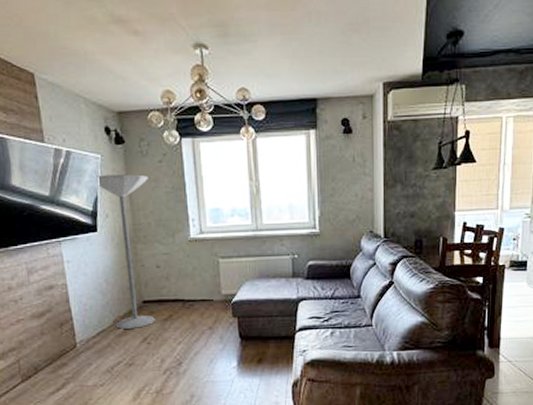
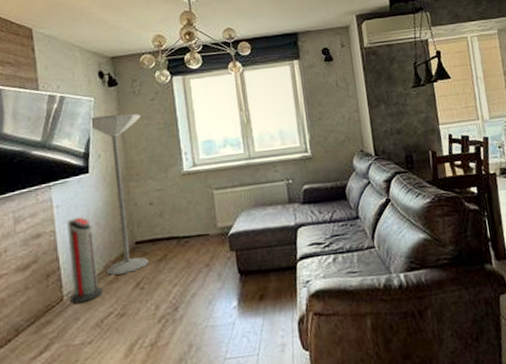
air purifier: none [78,273,114,351] -> present [67,216,104,304]

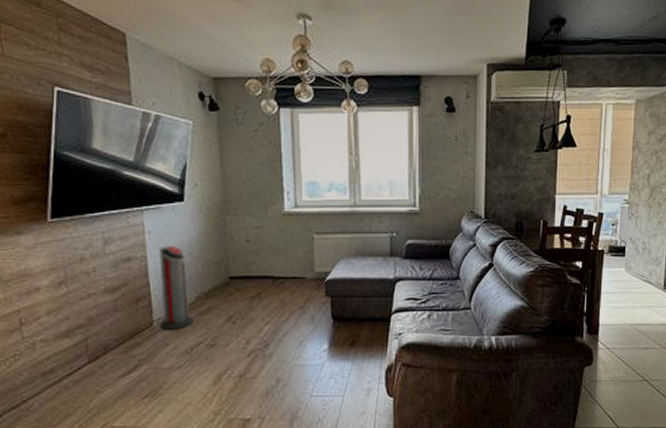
floor lamp: present [89,113,150,275] -> none [186,142,243,307]

